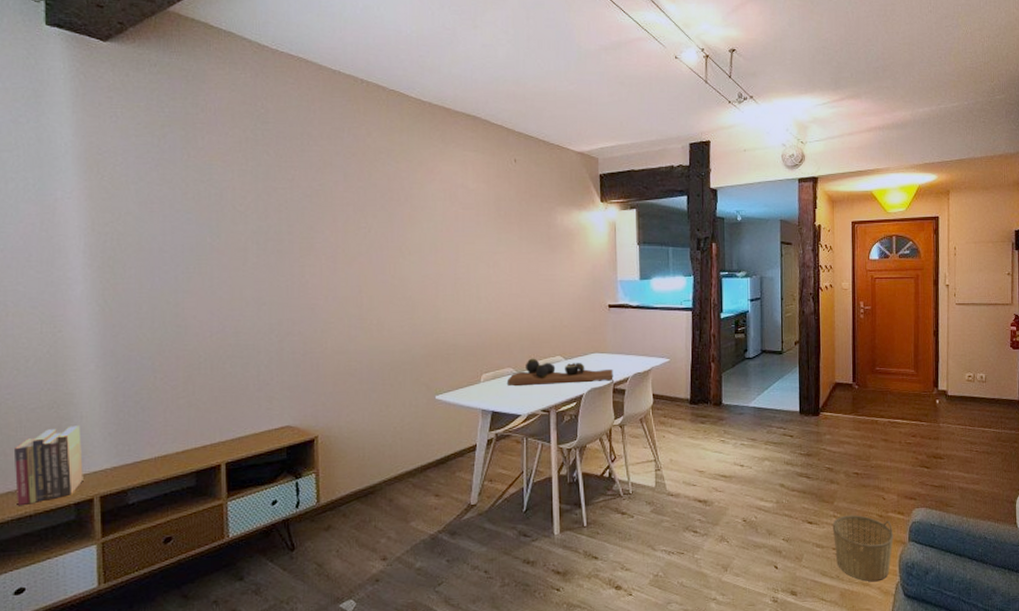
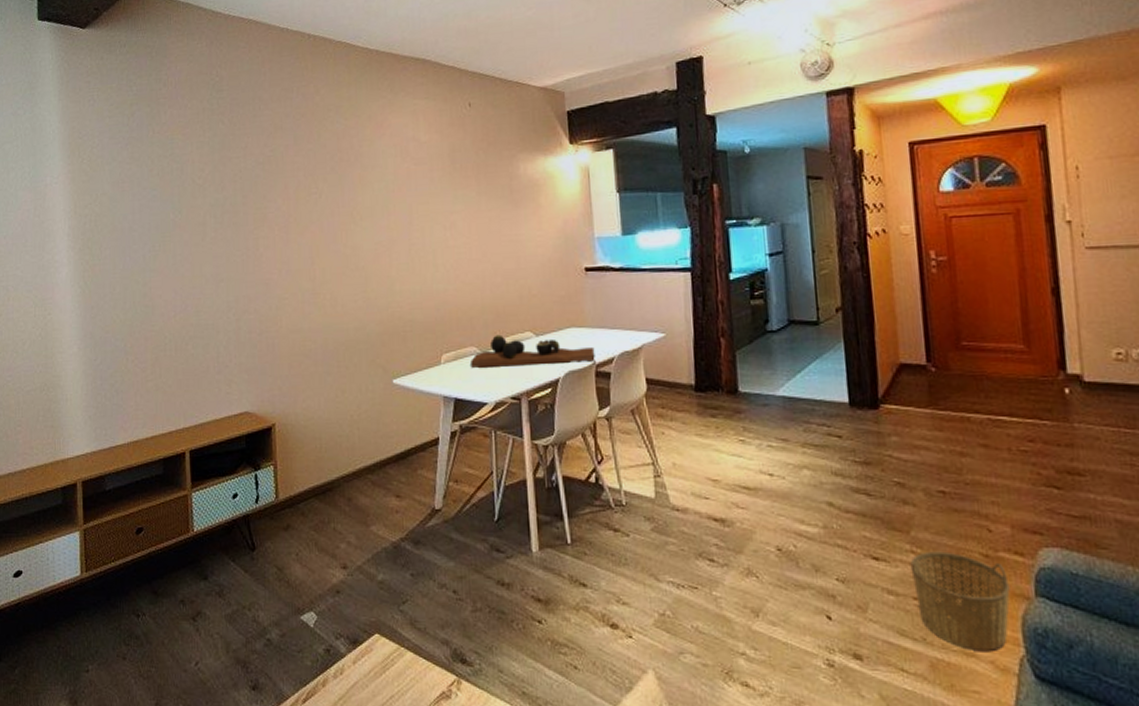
books: present [13,425,83,506] -> none [13,408,68,488]

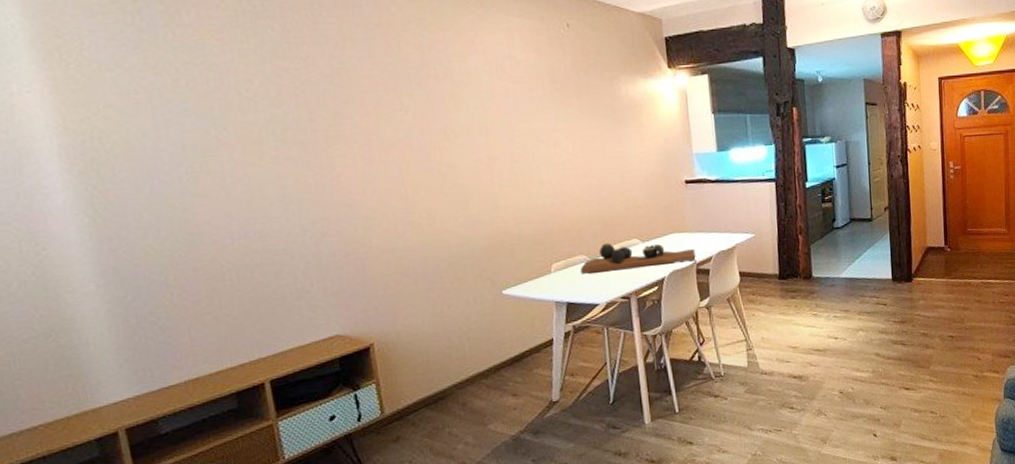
basket: present [910,551,1010,652] -> none [929,377,990,441]

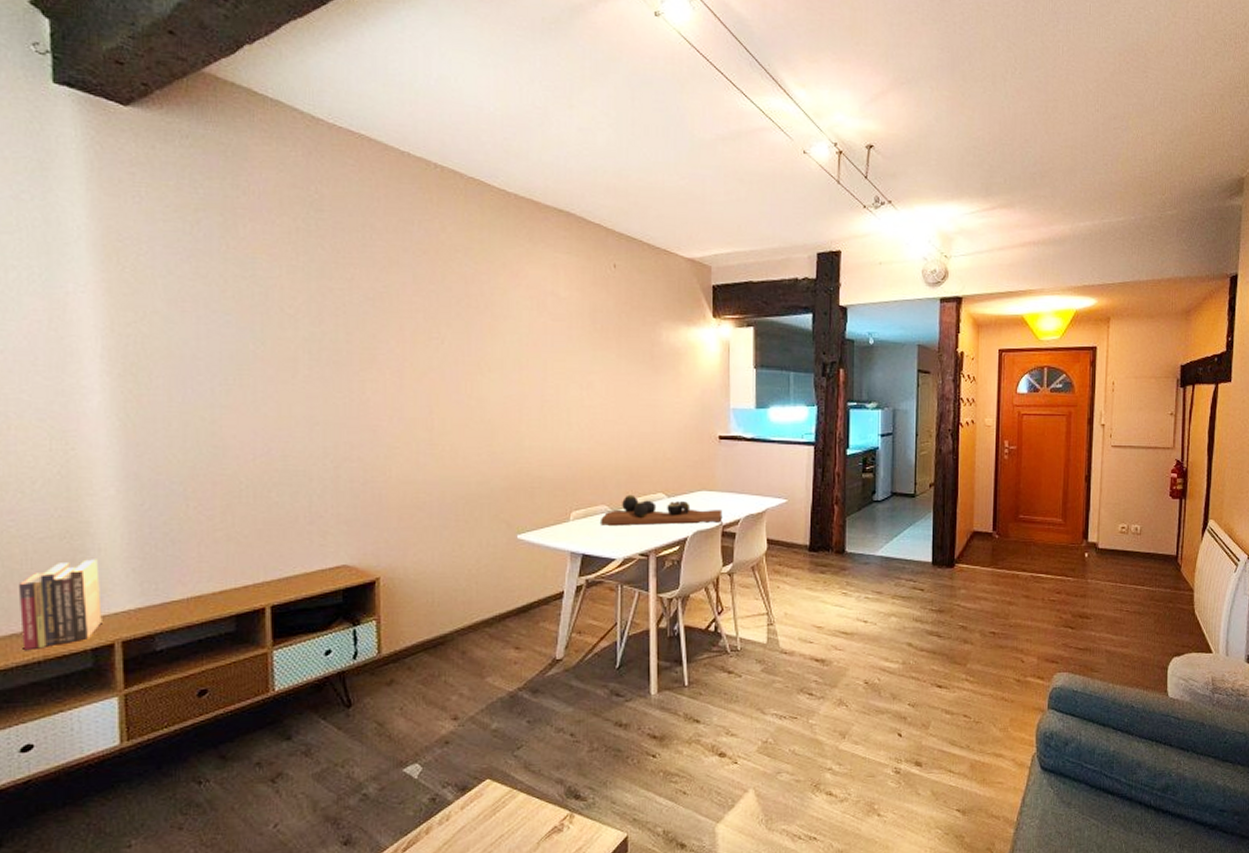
books: none [9,353,102,448] -> present [18,559,102,651]

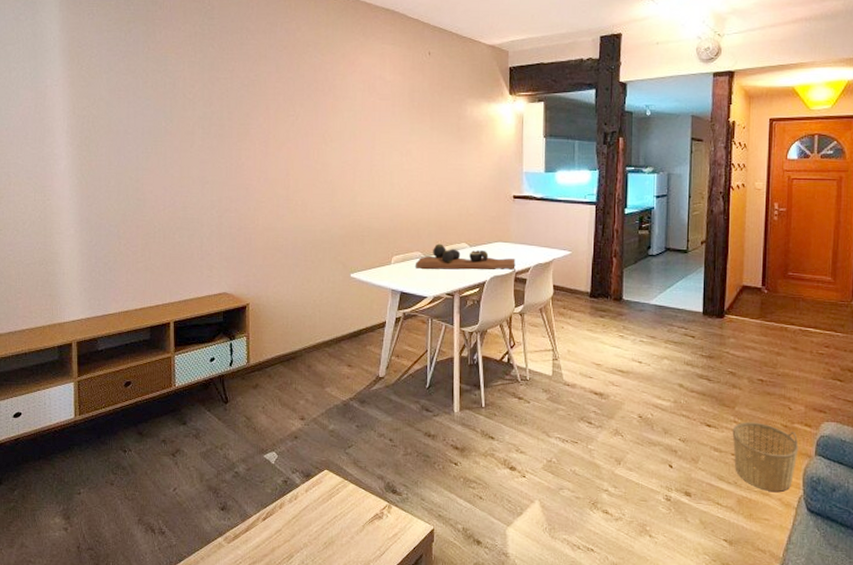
books: present [18,559,102,651] -> none [13,280,65,345]
basket: none [964,678,1032,753] -> present [732,422,799,493]

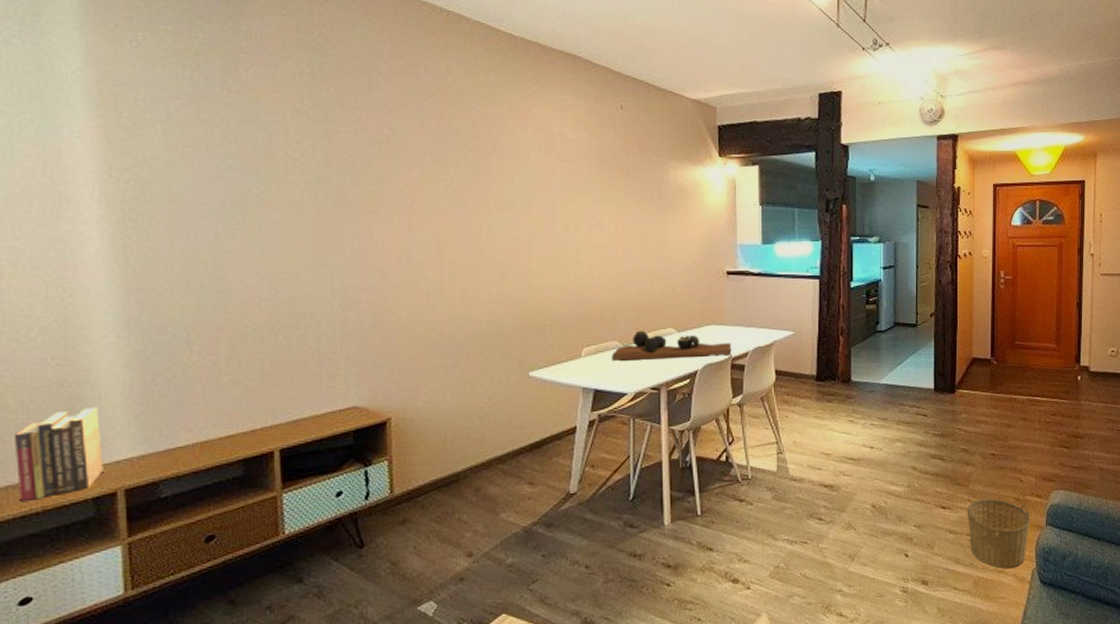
books: none [13,280,65,345] -> present [13,407,104,502]

